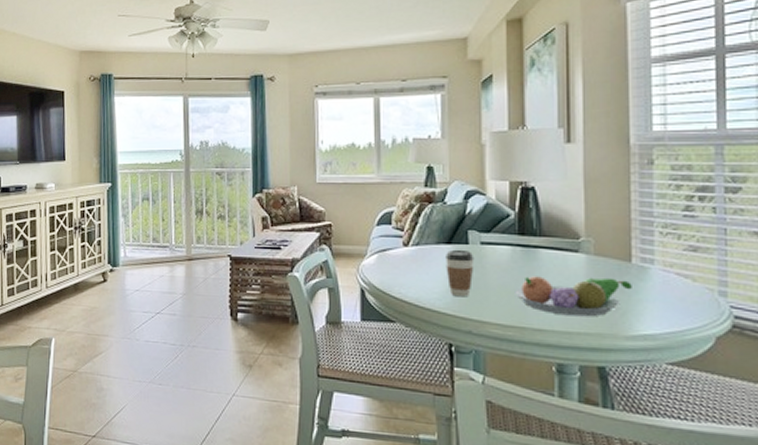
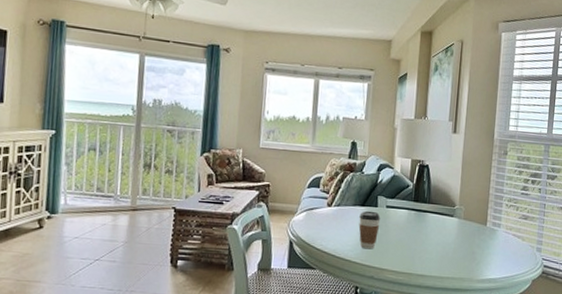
fruit bowl: present [514,276,632,317] -> none [407,234,485,266]

